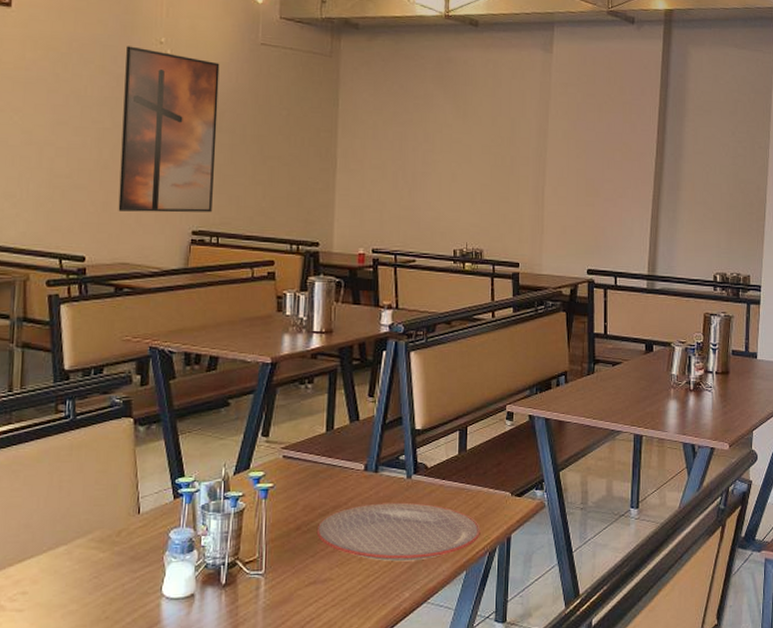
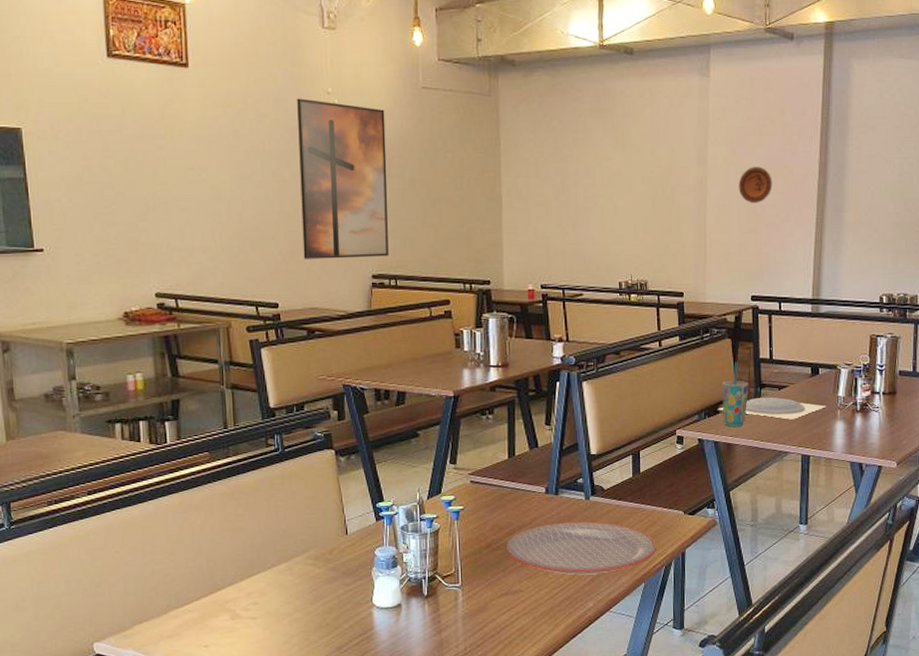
bowl: none [550,373,660,397] -> present [718,397,826,420]
cup: none [555,336,583,404] -> present [722,362,749,427]
decorative plate: none [578,142,611,177] -> present [738,167,773,203]

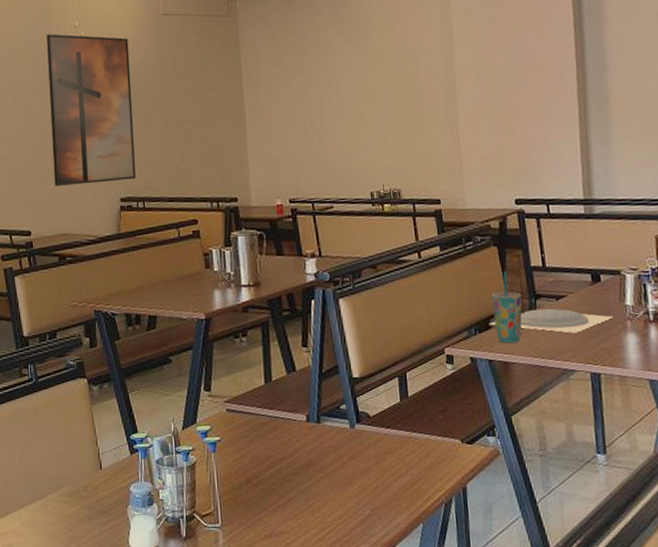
plate: present [505,521,656,575] -> none [266,452,433,514]
decorative plate: present [738,167,773,203] -> none [489,64,527,102]

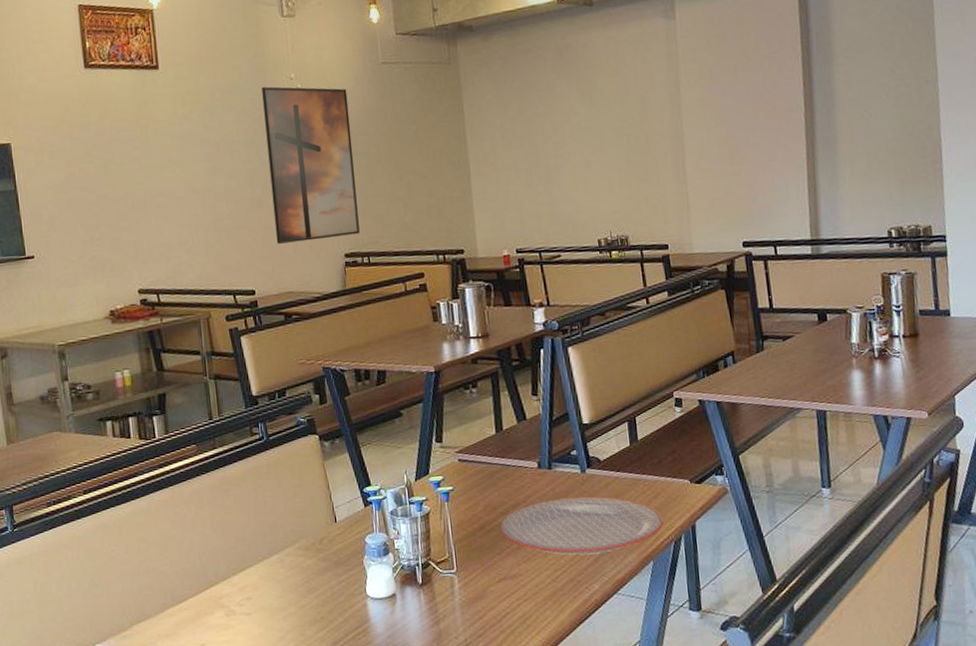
plate: none [266,452,433,514] -> present [500,496,663,555]
bowl: present [489,308,613,333] -> none [717,349,839,373]
cup: present [492,271,523,344] -> none [719,314,750,385]

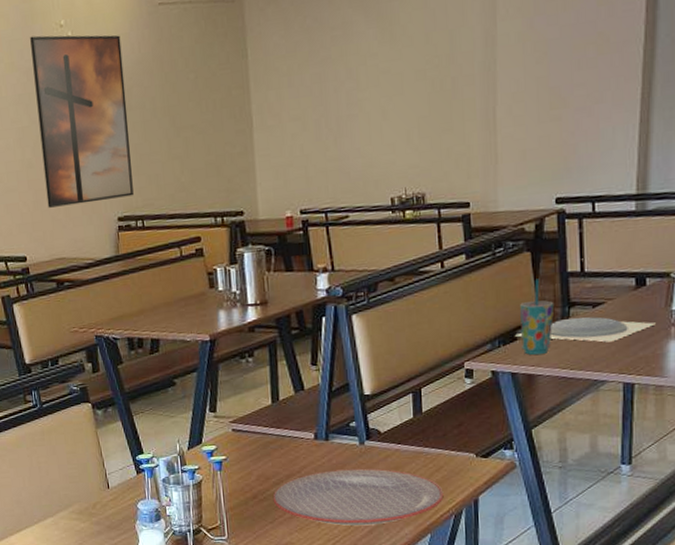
bowl: none [717,349,839,373] -> present [515,317,656,342]
cup: none [719,314,750,385] -> present [520,279,555,356]

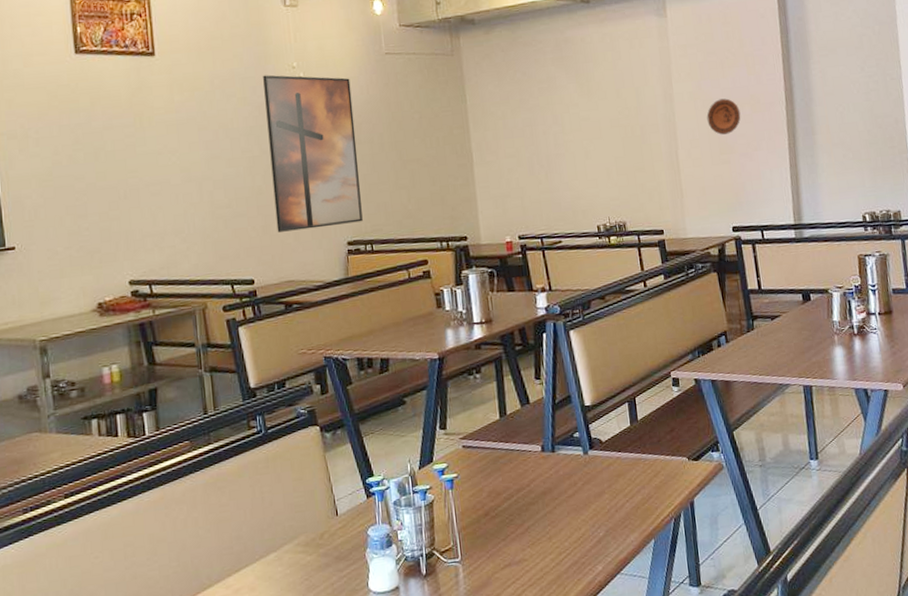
plate: present [273,468,444,526] -> none [504,477,663,538]
bowl: present [515,317,656,342] -> none [711,328,822,350]
cup: present [520,279,555,356] -> none [713,295,742,364]
decorative plate: none [537,38,582,85] -> present [707,98,741,135]

